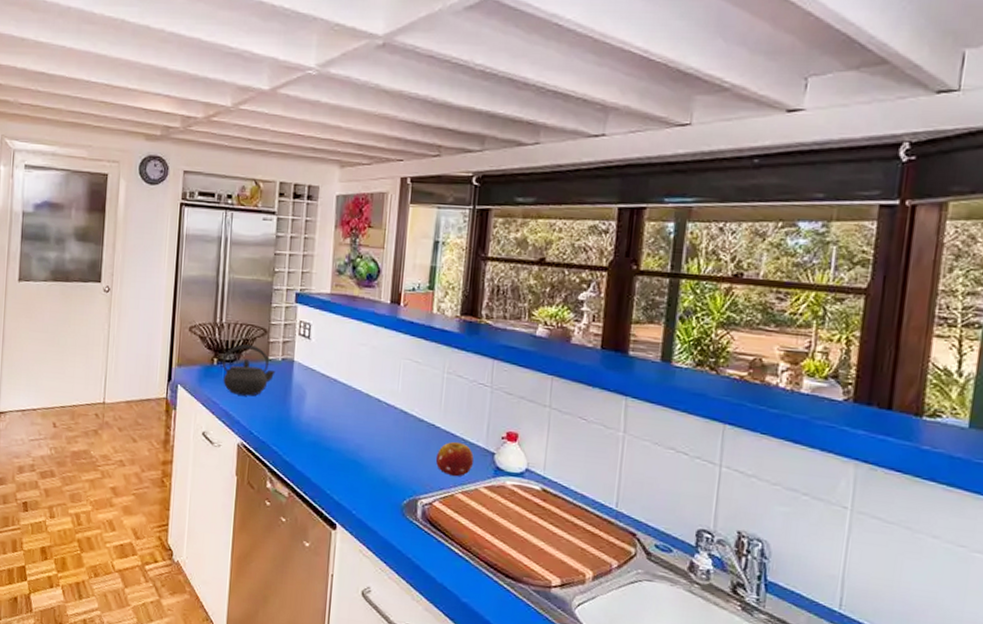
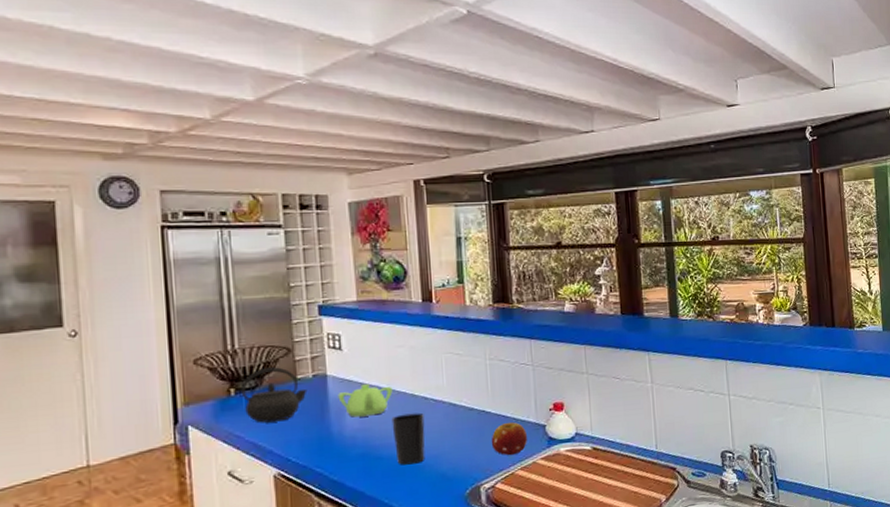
teapot: none [300,375,350,408] -> present [338,383,393,417]
cup: none [343,411,375,463] -> present [391,412,425,465]

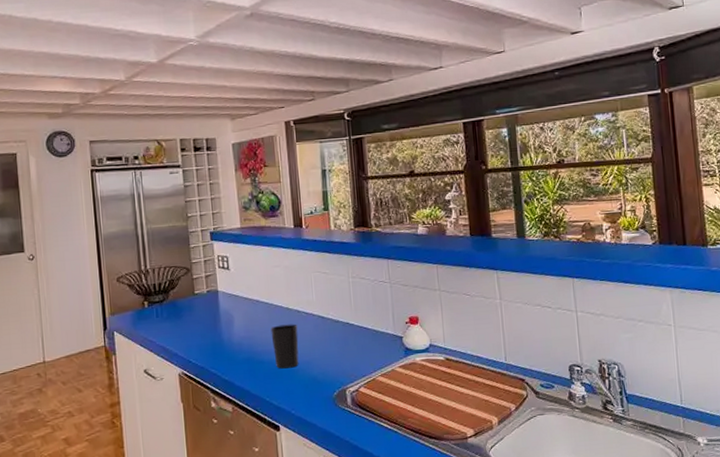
kettle: present [240,367,308,423] -> none [152,284,203,331]
teapot: present [338,383,393,417] -> none [227,298,271,327]
fruit: present [491,421,527,456] -> none [354,333,386,364]

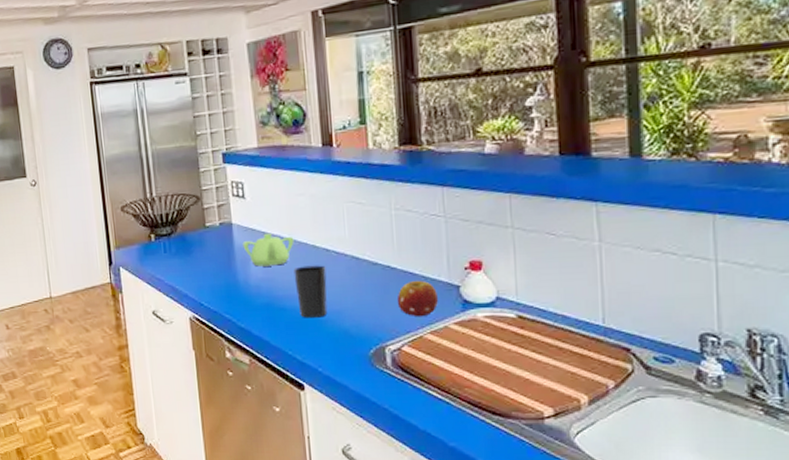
teapot: none [227,298,271,327] -> present [242,232,294,267]
fruit: none [354,333,386,364] -> present [396,280,438,317]

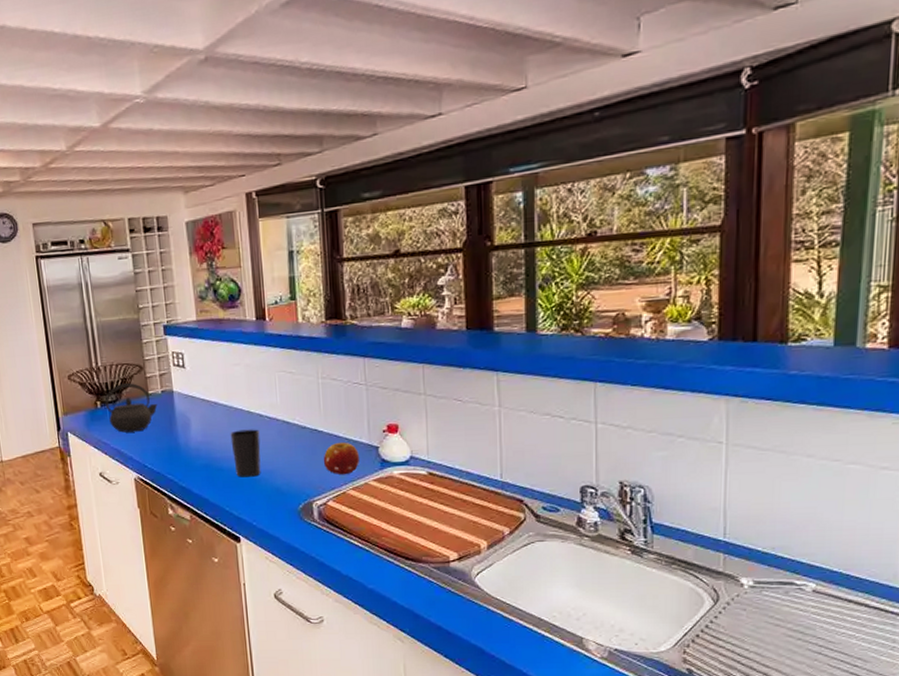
kettle: none [159,215,216,268] -> present [105,383,158,433]
teapot: present [242,232,294,267] -> none [183,399,231,431]

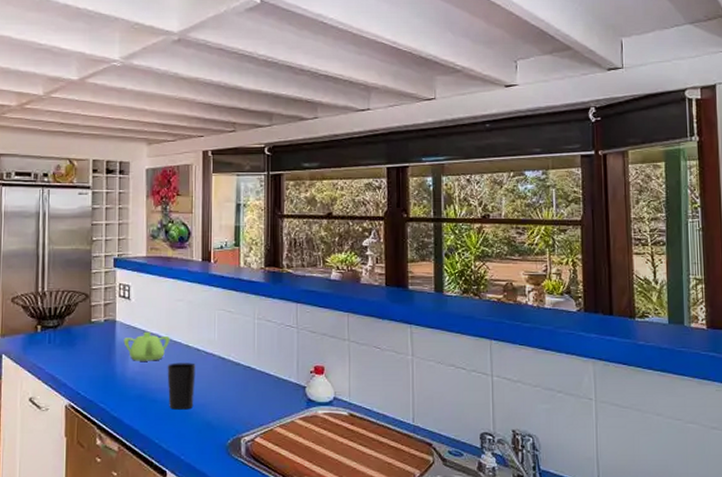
kettle: present [105,383,158,433] -> none [46,310,99,358]
teapot: none [183,399,231,431] -> present [123,331,170,361]
fruit: present [323,441,359,475] -> none [254,380,287,412]

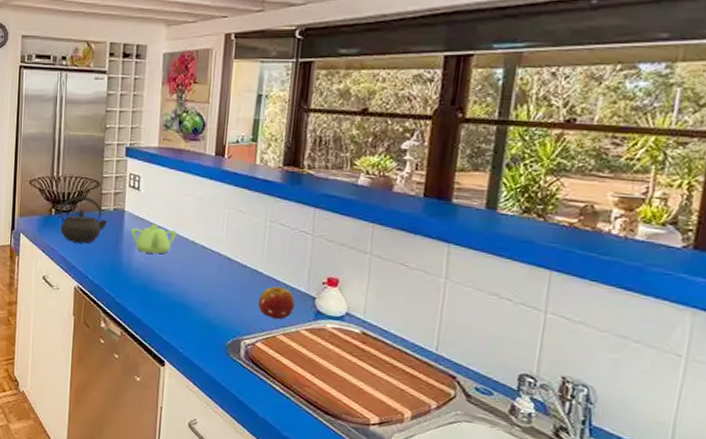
kettle: none [46,310,99,358] -> present [59,196,108,244]
cup: present [167,363,196,410] -> none [171,258,201,306]
fruit: none [254,380,287,412] -> present [258,286,295,320]

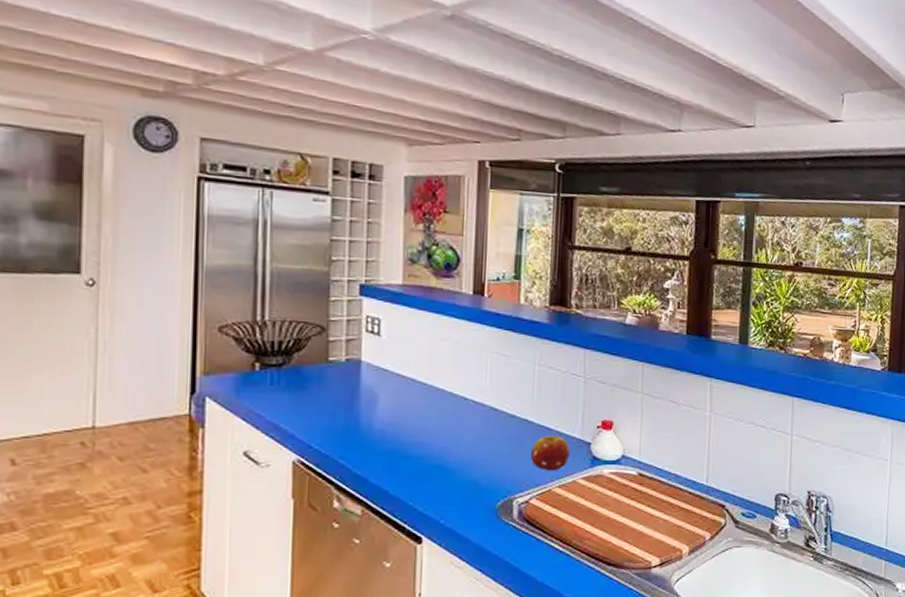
kettle: present [59,196,108,244] -> none [266,345,339,405]
teapot: present [131,223,177,254] -> none [370,375,431,410]

